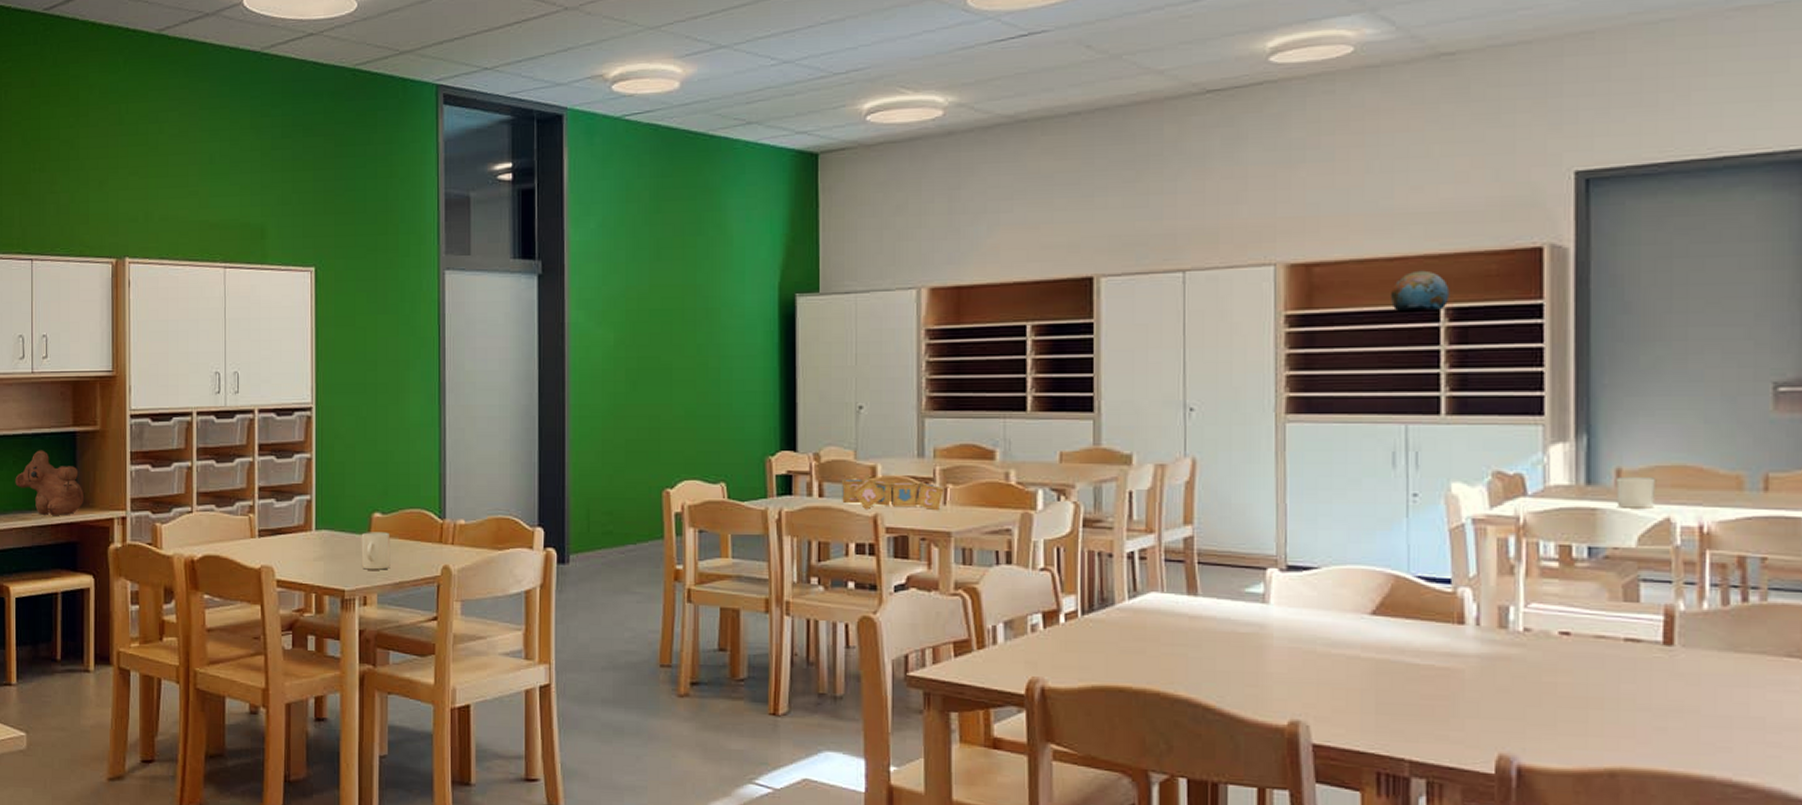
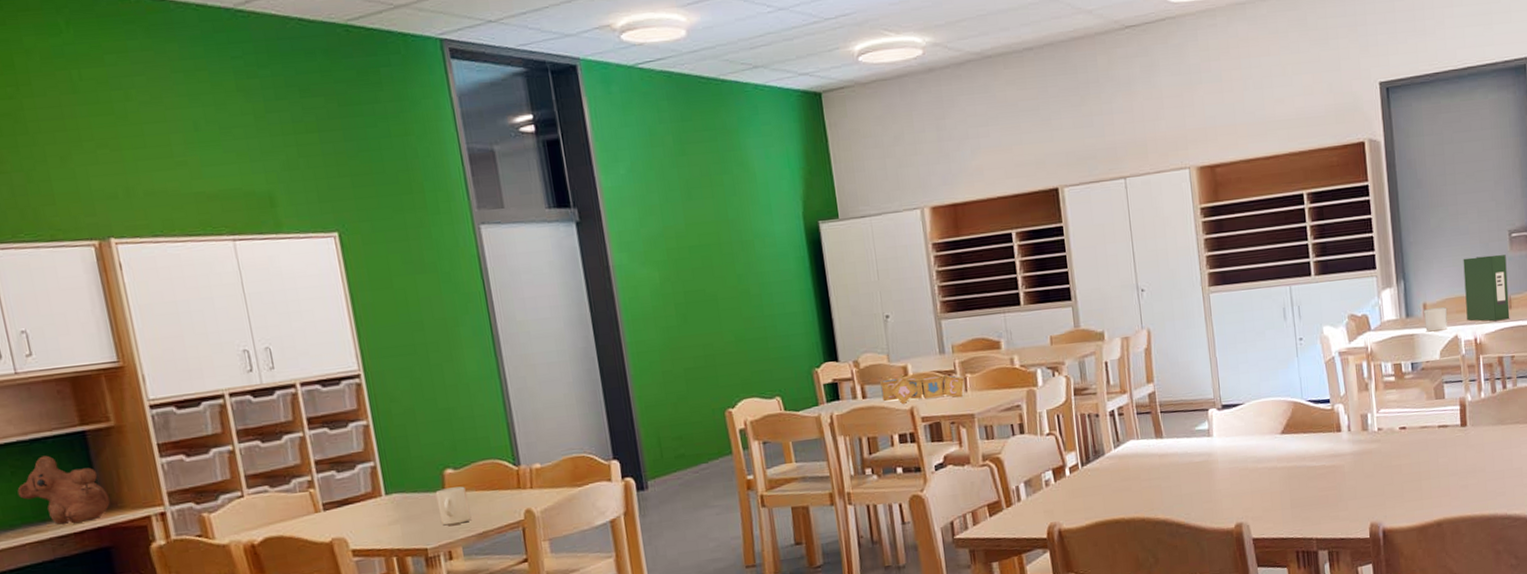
globe: present [1390,270,1450,314] -> none [1269,165,1309,200]
binder: none [1689,414,1765,506] -> present [1463,254,1510,322]

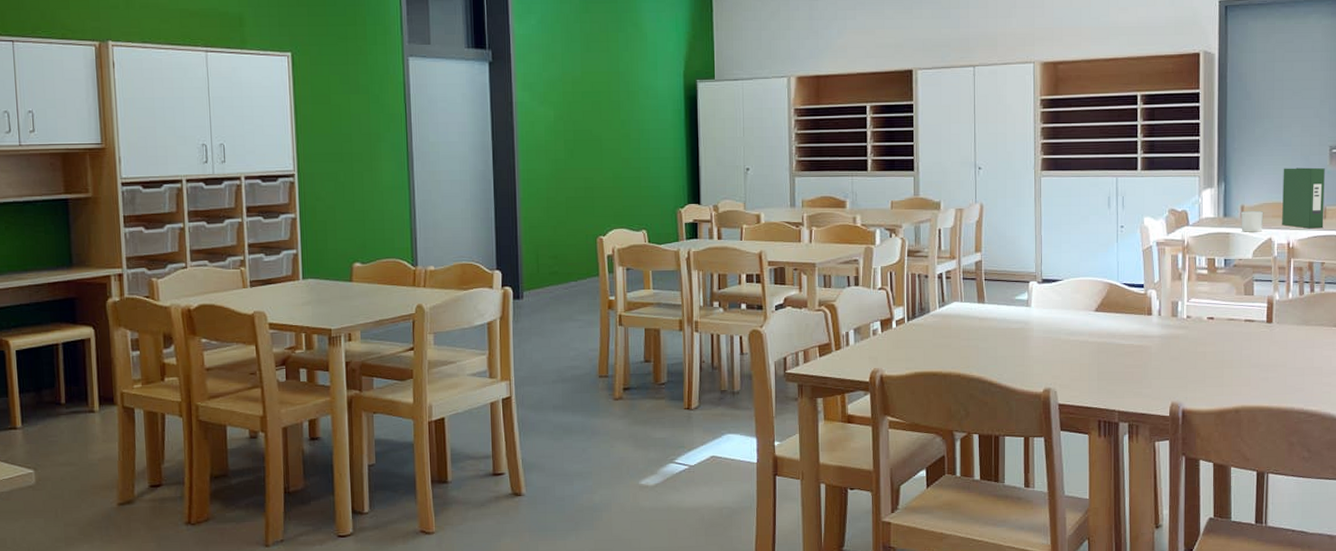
teddy bear: present [17,455,110,525] -> none [8,216,80,276]
cup: present [435,486,472,526] -> none [344,279,371,311]
toy blocks: present [880,374,965,405] -> none [735,223,810,249]

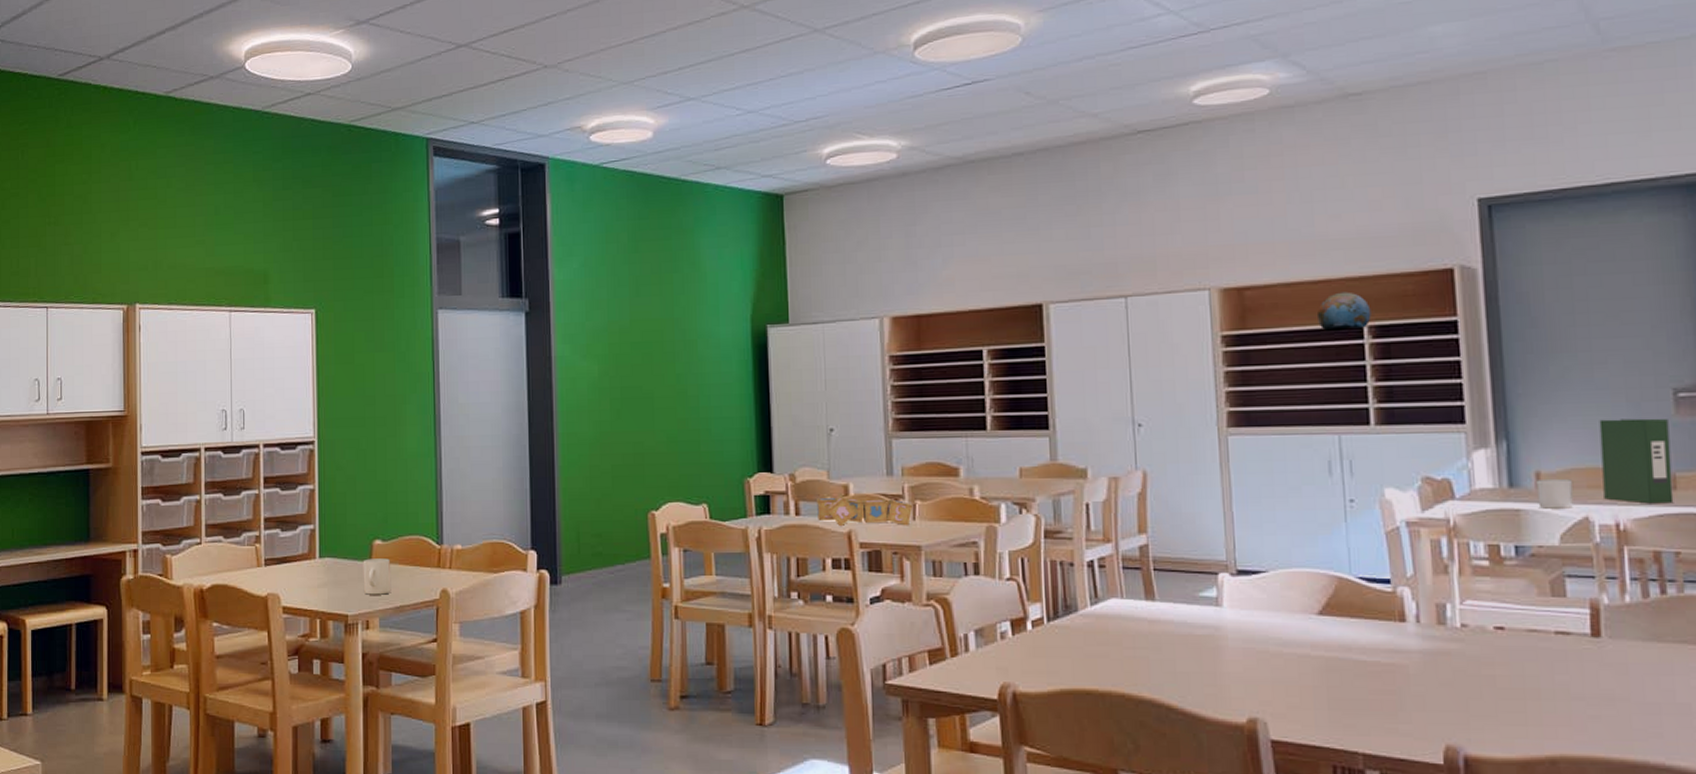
cup: none [344,279,371,311] -> present [363,558,391,595]
toy blocks: none [735,223,810,249] -> present [817,495,913,527]
globe: none [1106,68,1144,99] -> present [1316,292,1372,332]

